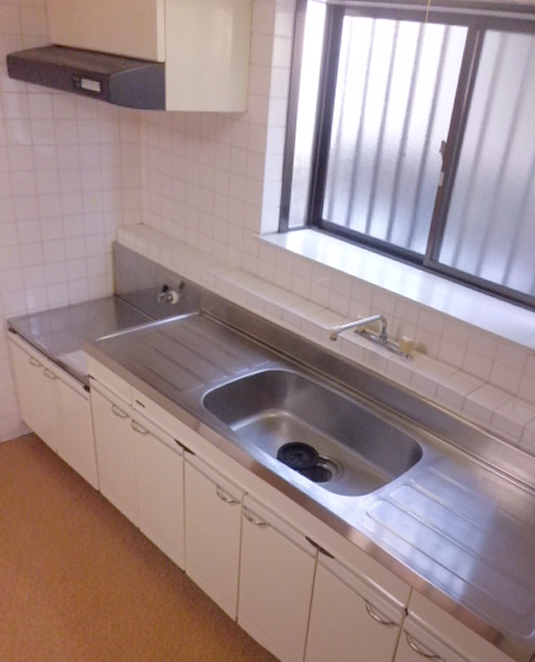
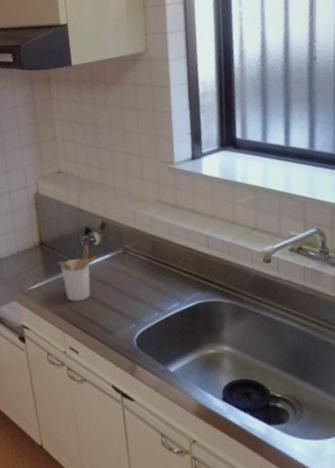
utensil holder: none [131,302,172,357] -> present [58,244,97,302]

